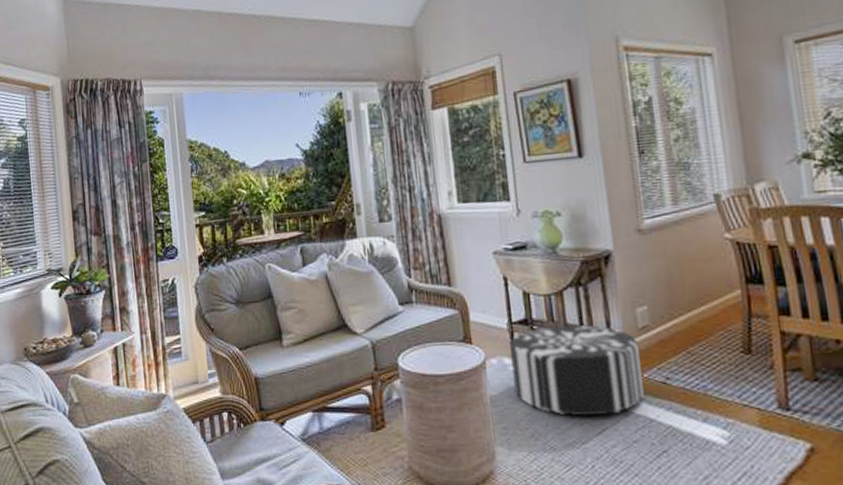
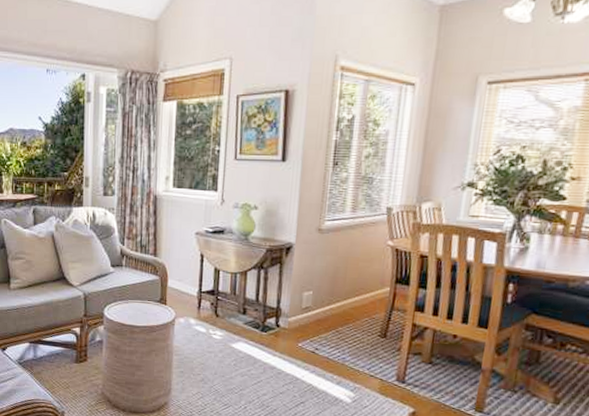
pouf: present [510,325,645,417] -> none [194,298,300,371]

